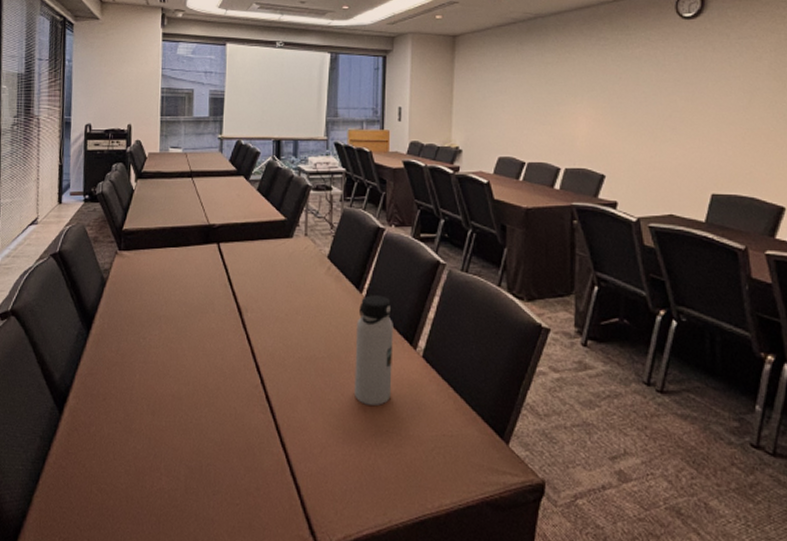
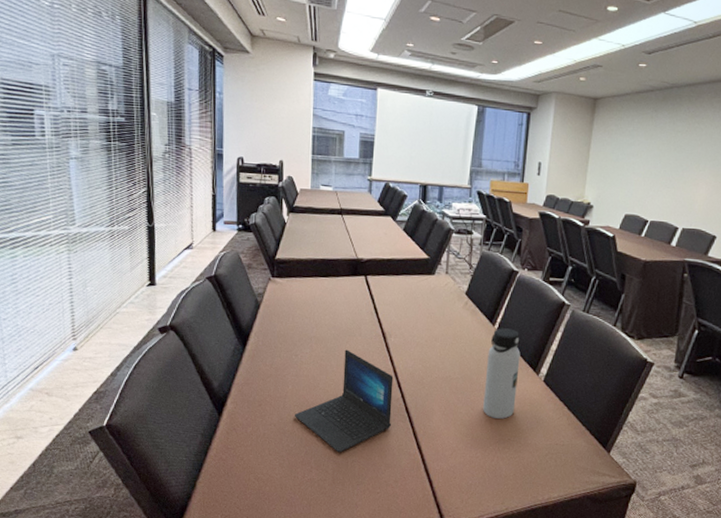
laptop: none [142,329,251,455] -> present [295,349,394,453]

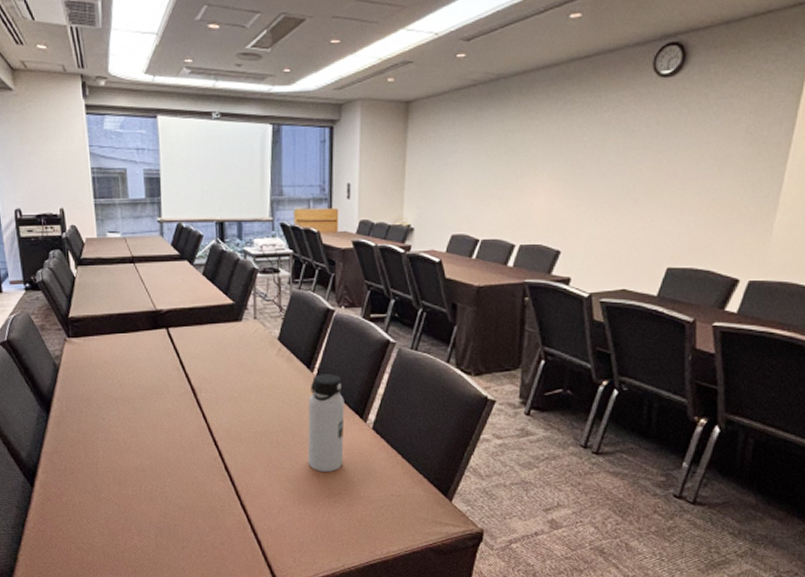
laptop: present [295,349,394,453] -> none [109,409,211,517]

